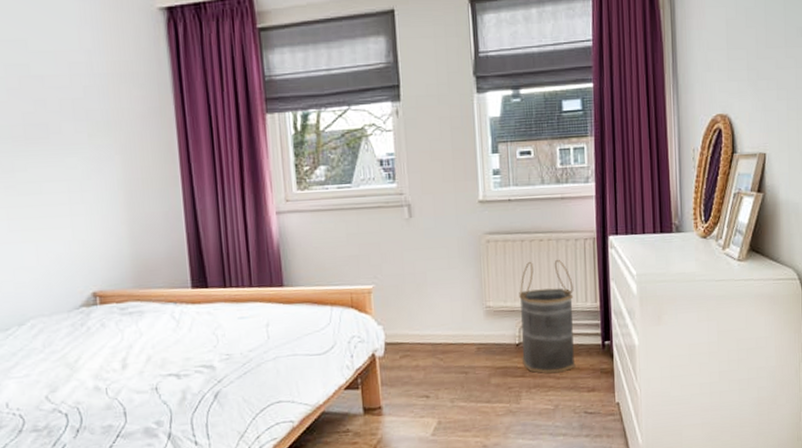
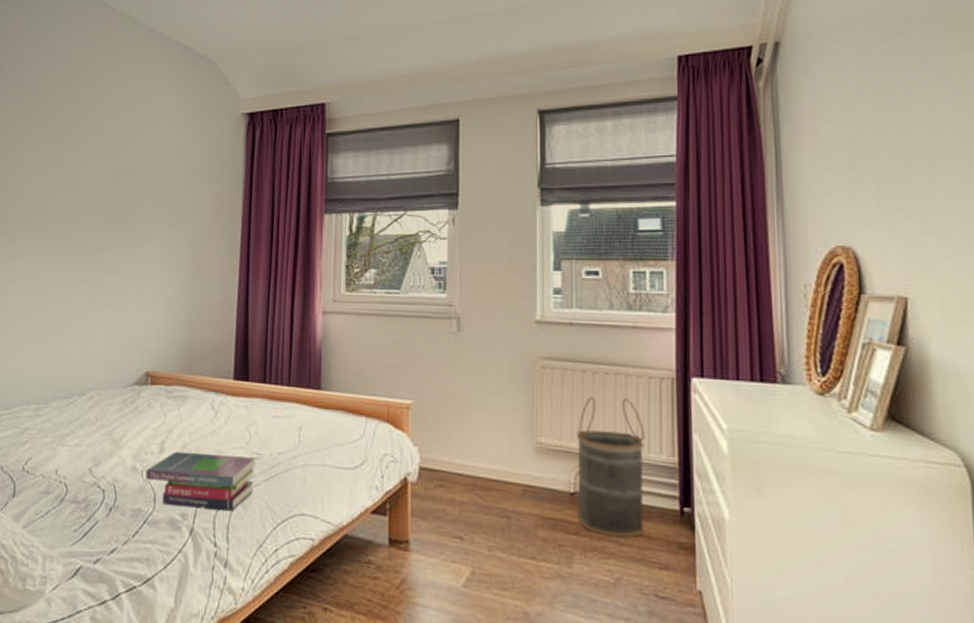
books: none [110,358,227,416] -> present [145,451,256,511]

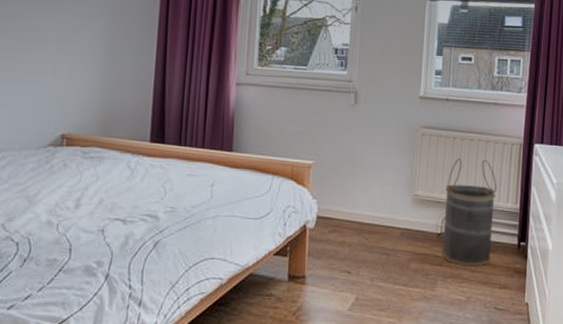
books: present [145,451,256,511] -> none [61,206,170,257]

